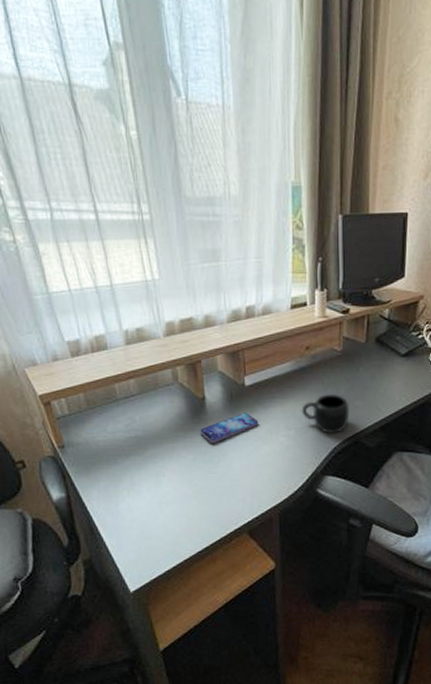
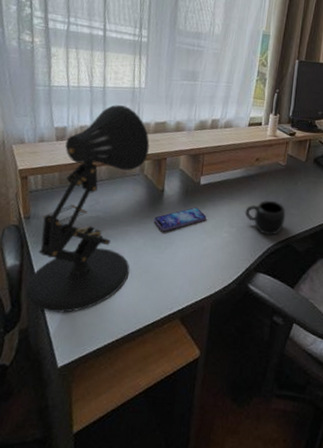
desk lamp: none [78,305,185,541] -> present [25,105,150,313]

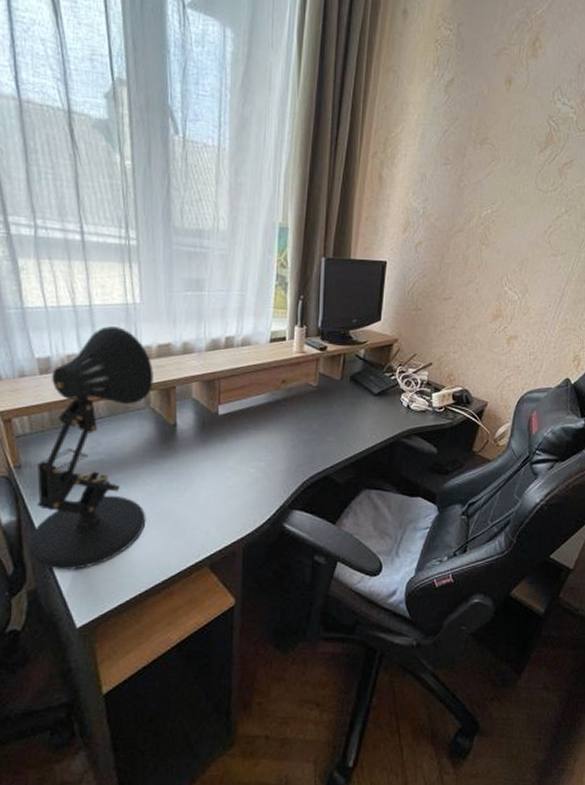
smartphone: present [154,207,207,231] -> none [168,442,230,471]
mug: present [245,200,286,236] -> none [273,428,321,469]

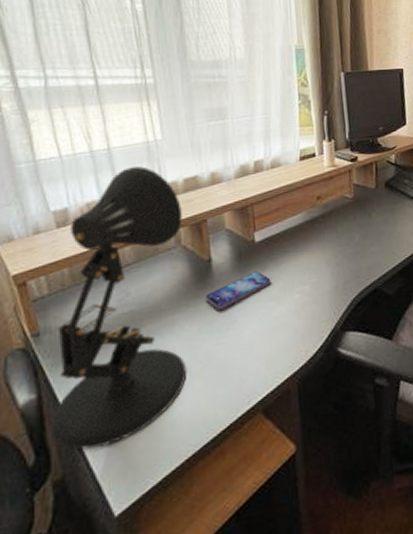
smartphone: none [168,442,230,471] -> present [205,271,271,310]

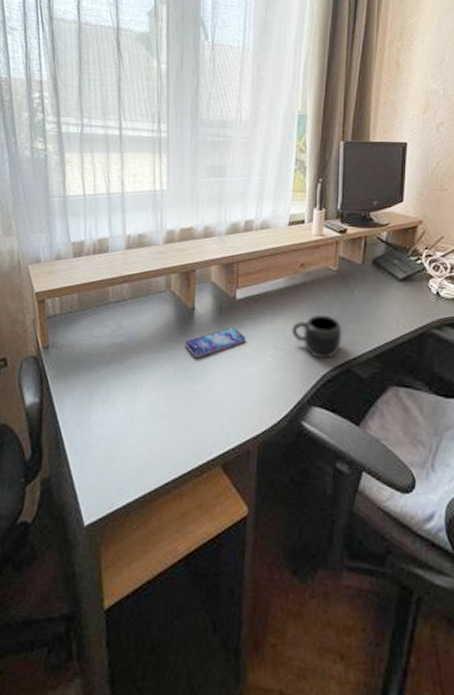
desk lamp: present [51,166,187,450] -> none [46,212,176,459]
mug: none [316,242,366,285] -> present [291,314,342,360]

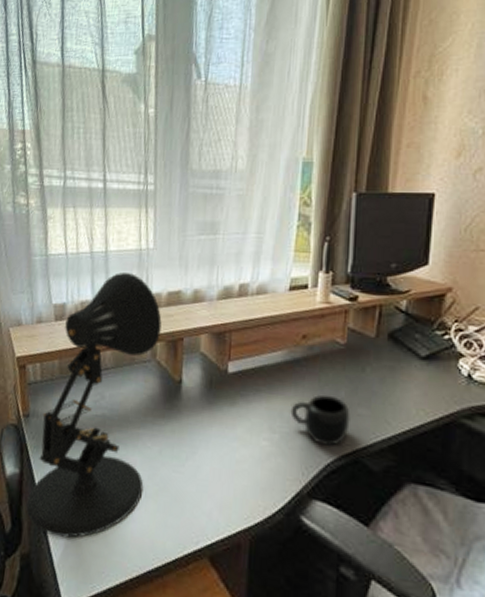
desk lamp: none [46,212,176,459] -> present [26,272,162,538]
smartphone: present [185,327,246,358] -> none [170,404,239,436]

